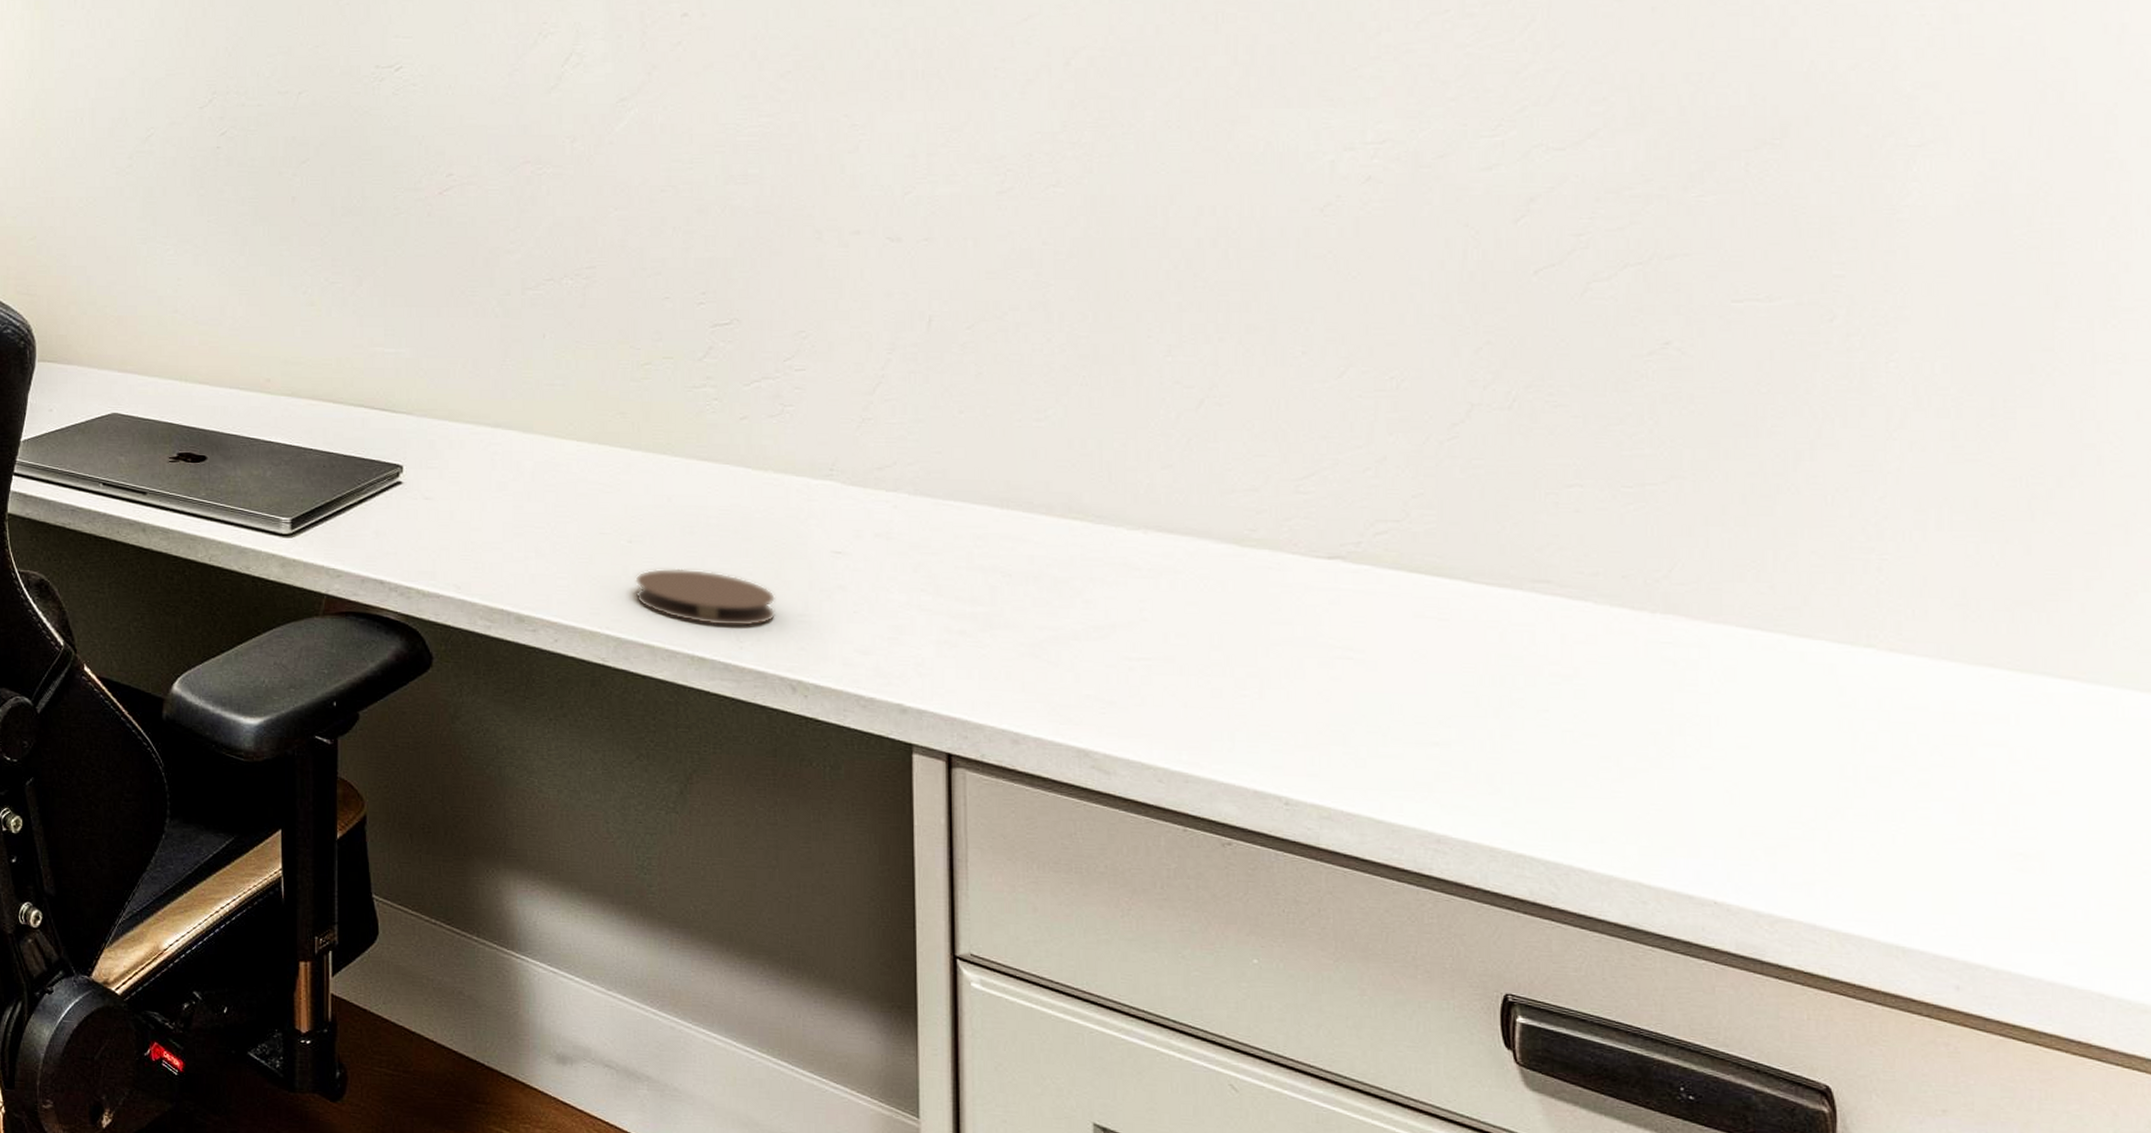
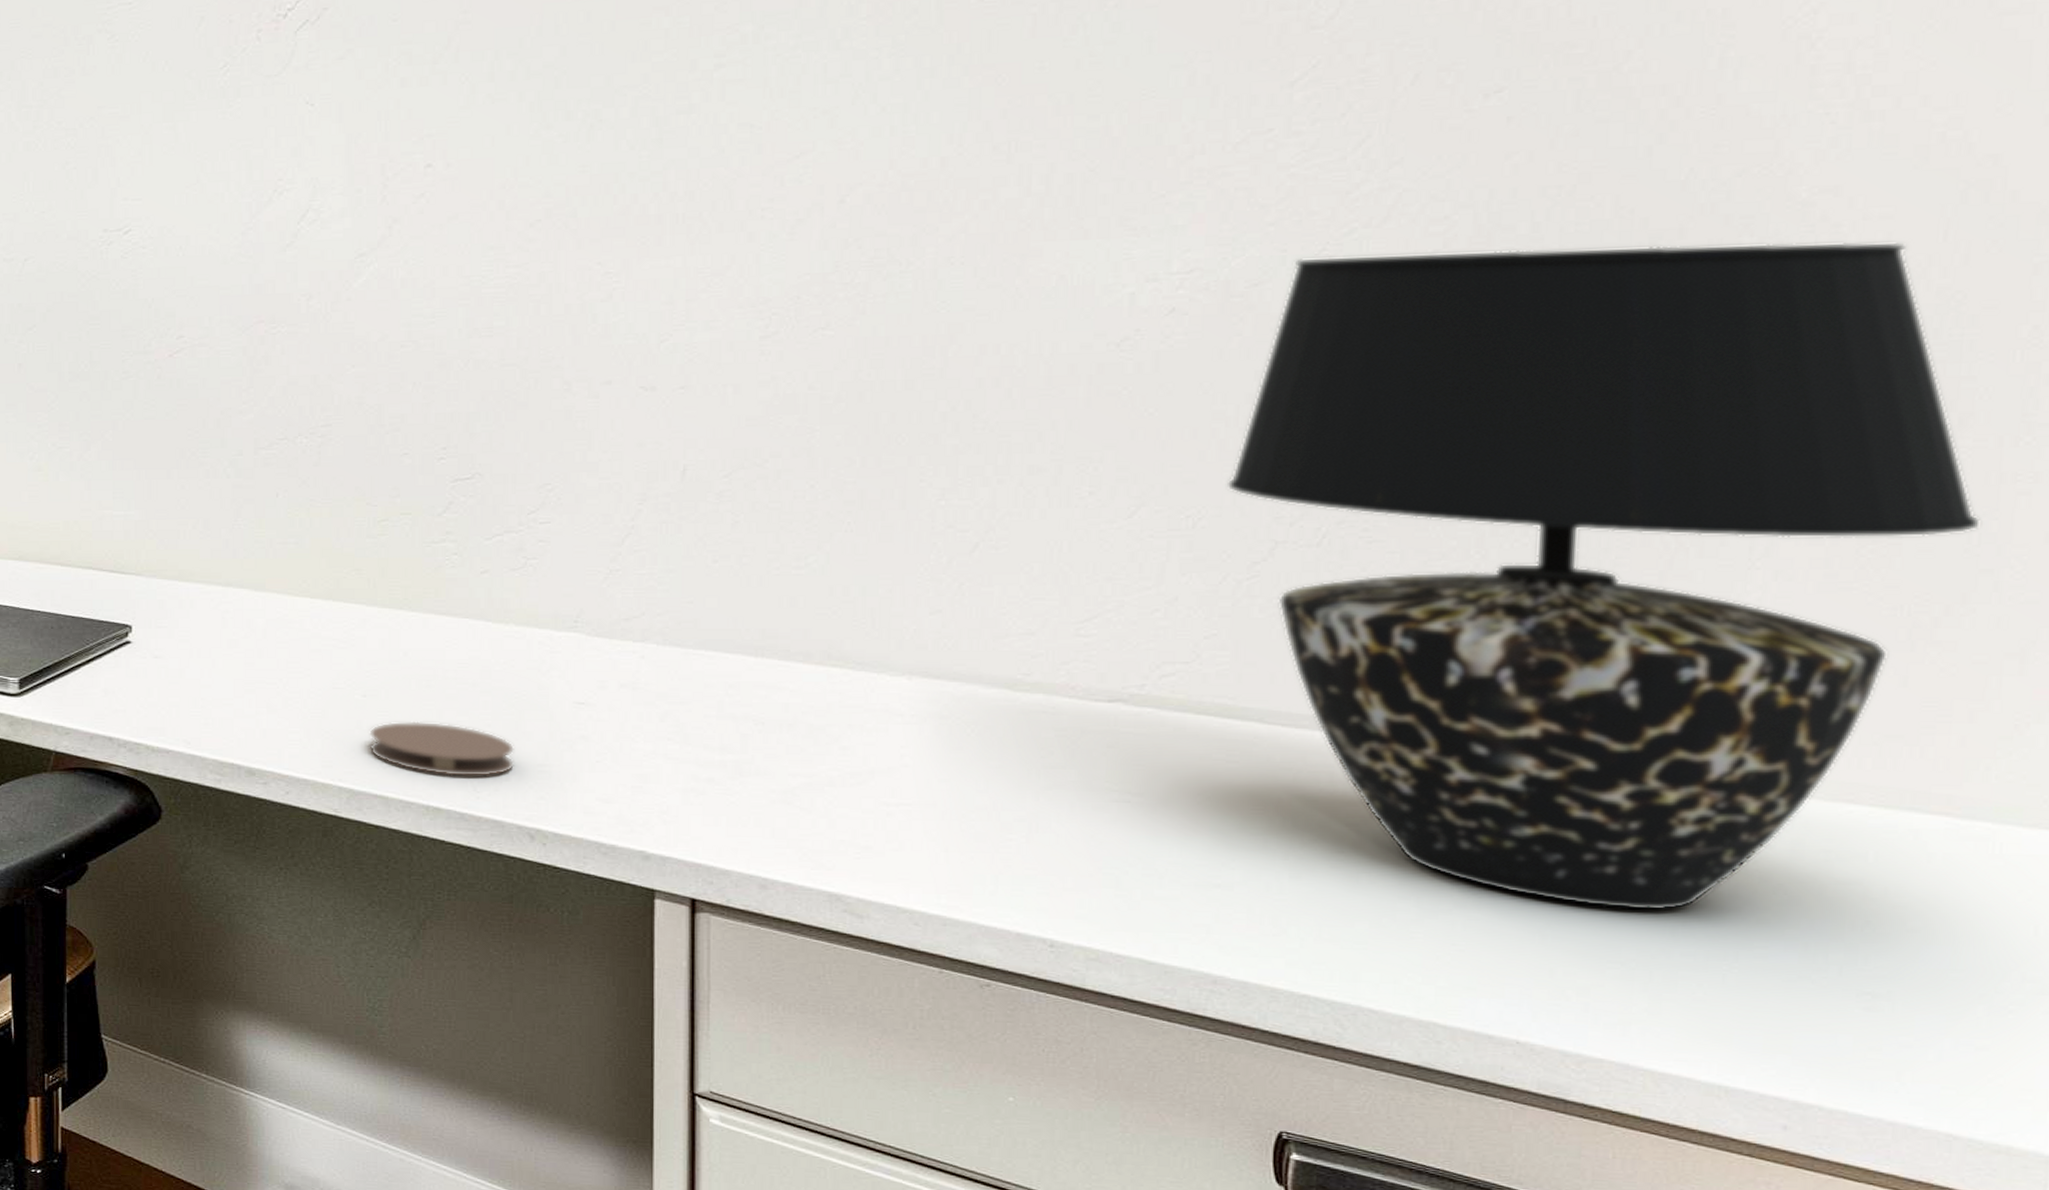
table lamp: none [1425,131,2081,772] -> present [1226,241,1980,912]

